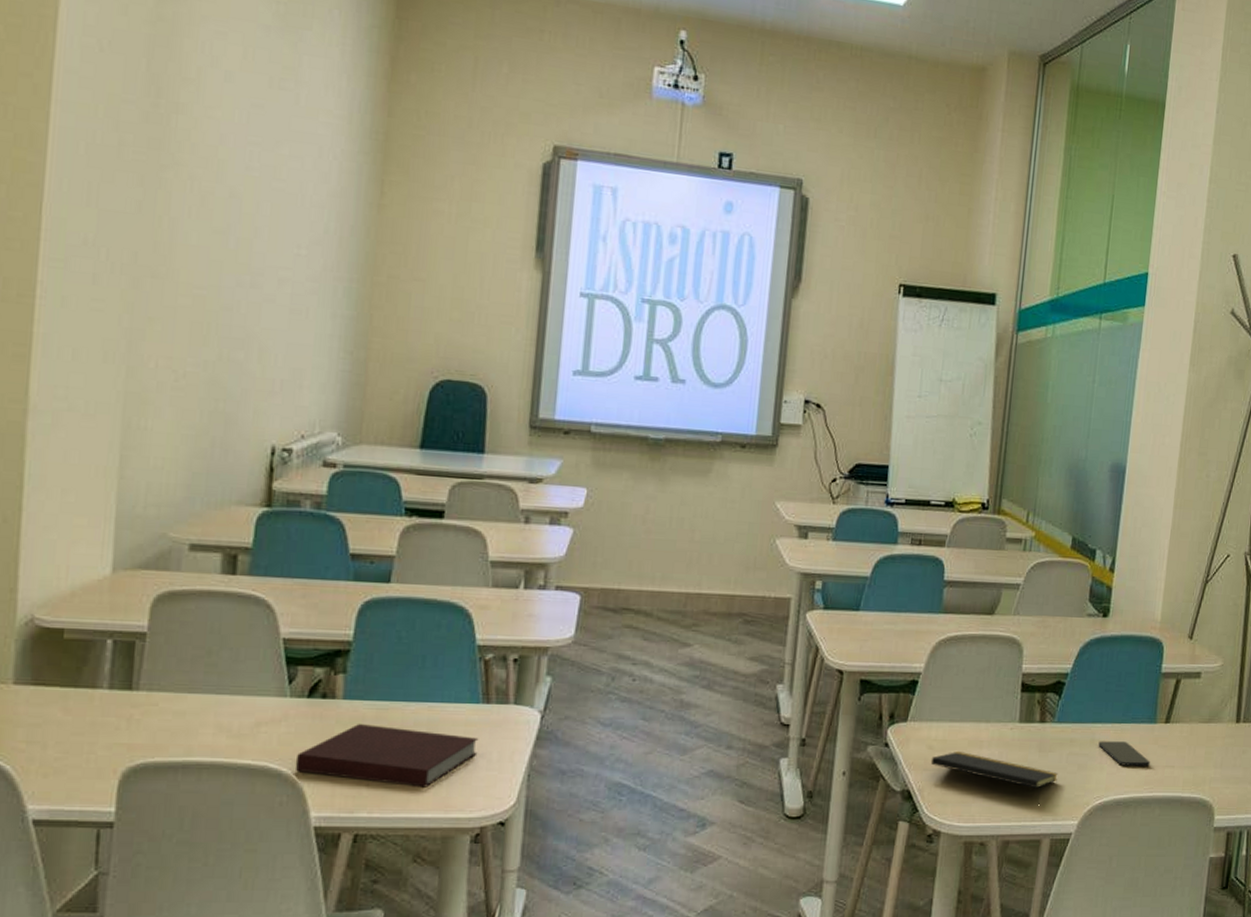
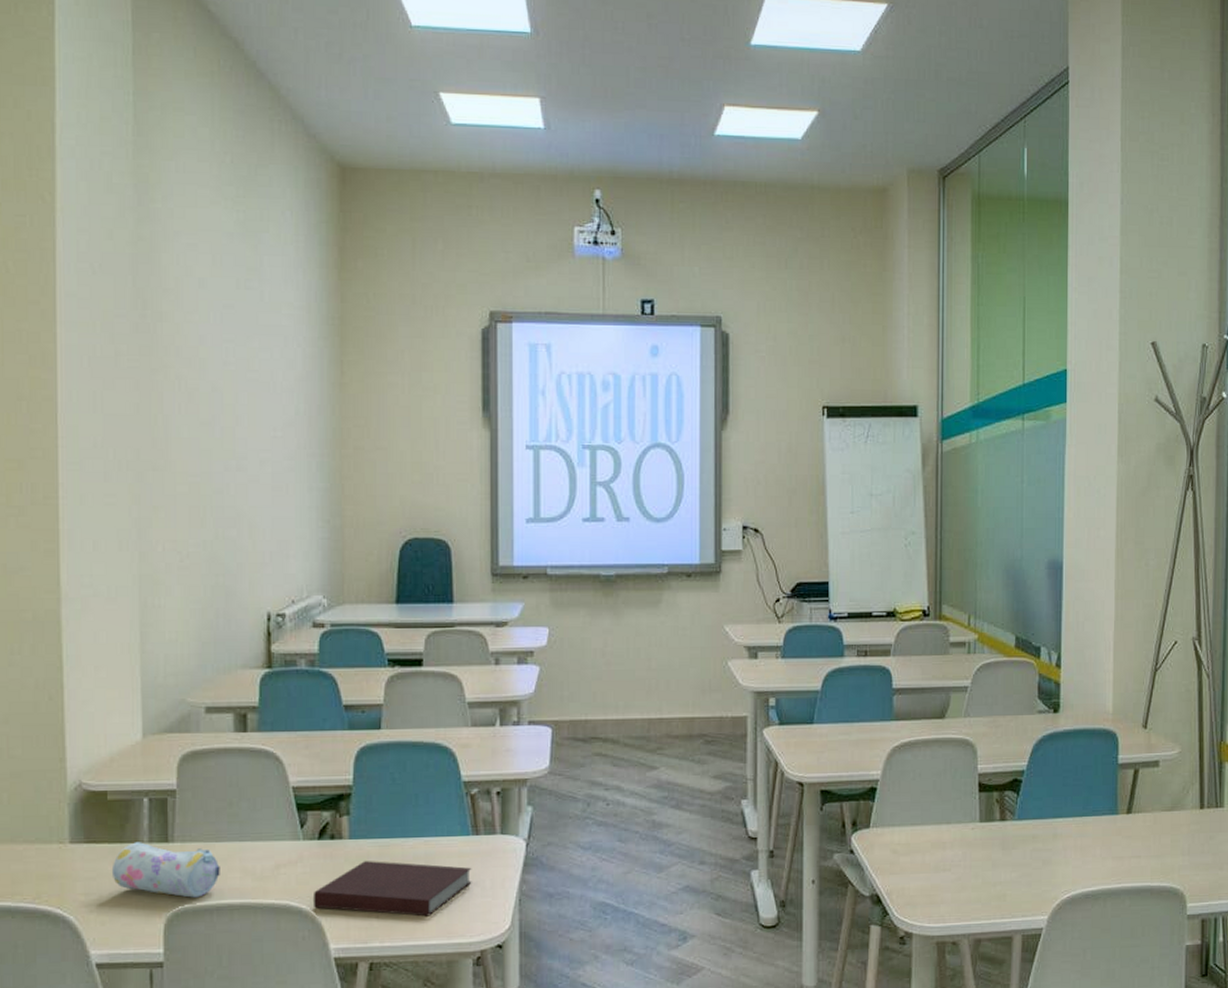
pencil case: none [61,687,191,753] -> present [111,842,220,898]
notepad: present [930,752,1058,805] -> none [896,854,1023,902]
smartphone: present [1098,741,1150,766] -> none [1061,834,1115,859]

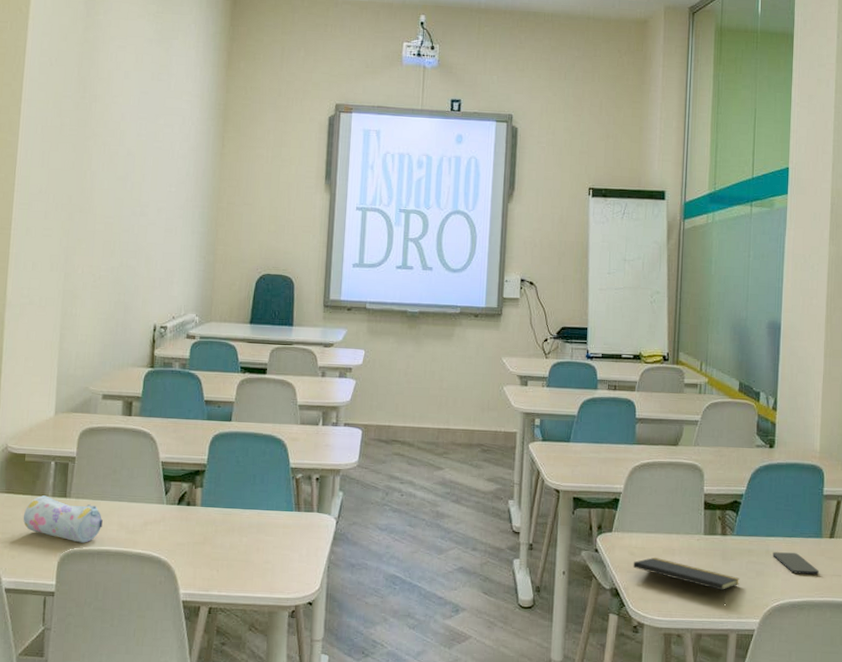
notebook: present [312,861,472,917] -> none [169,525,293,574]
notepad: none [896,854,1023,902] -> present [633,558,740,604]
smartphone: none [1061,834,1115,859] -> present [772,552,819,575]

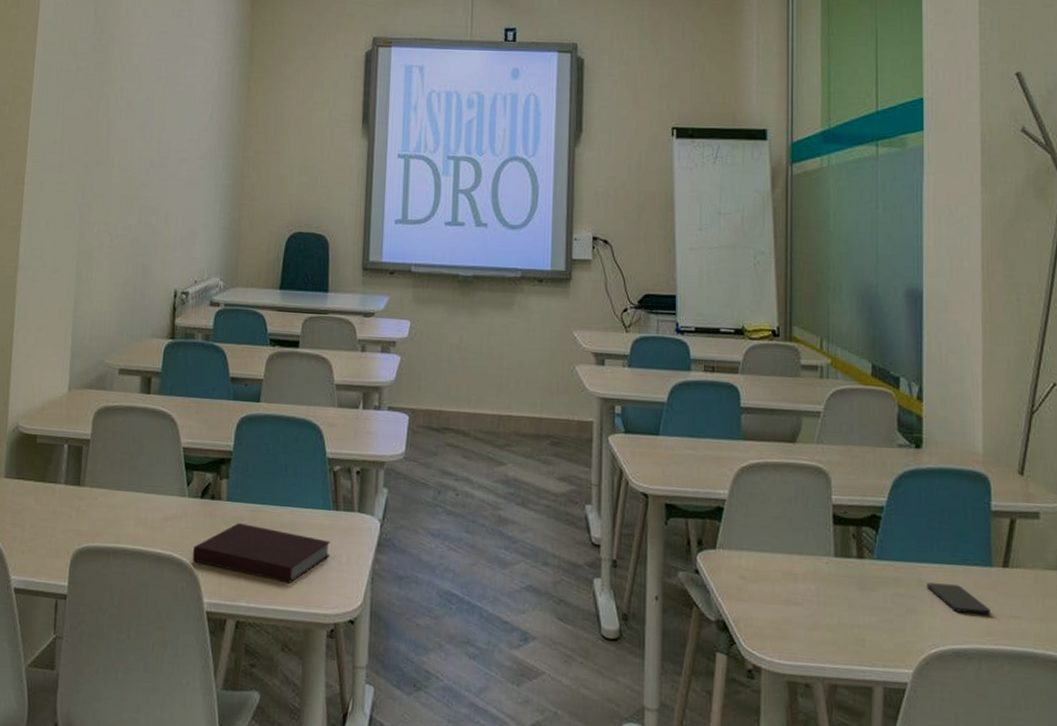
pencil case: present [23,495,103,543] -> none [34,482,119,539]
notebook: none [169,525,293,574] -> present [192,523,331,584]
notepad: present [633,558,740,604] -> none [744,583,884,648]

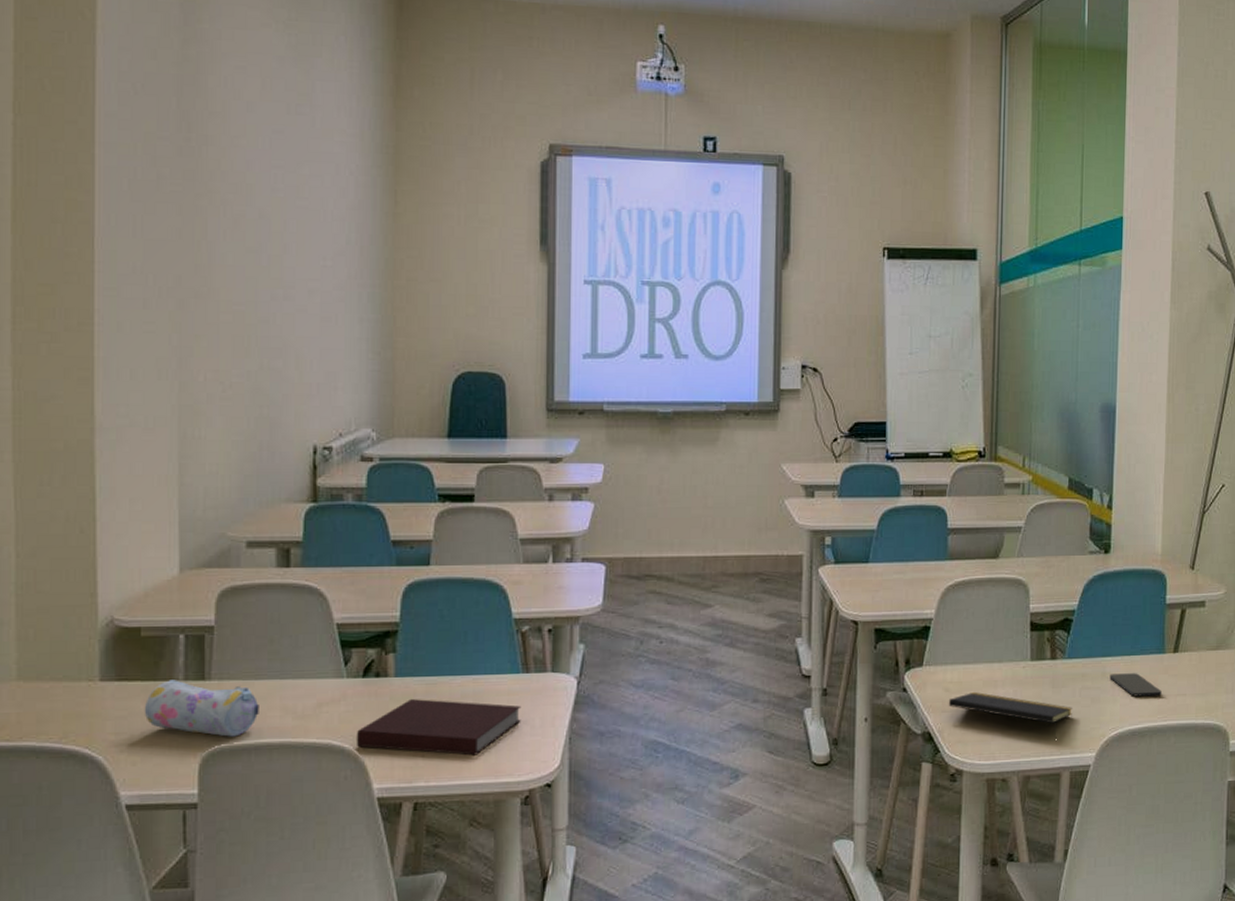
pencil case: none [34,482,119,539] -> present [144,680,259,737]
notepad: none [744,583,884,648] -> present [948,692,1072,739]

